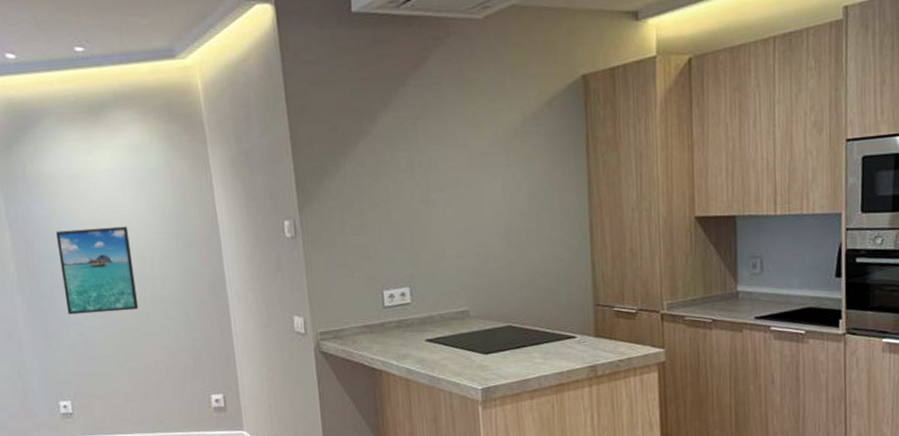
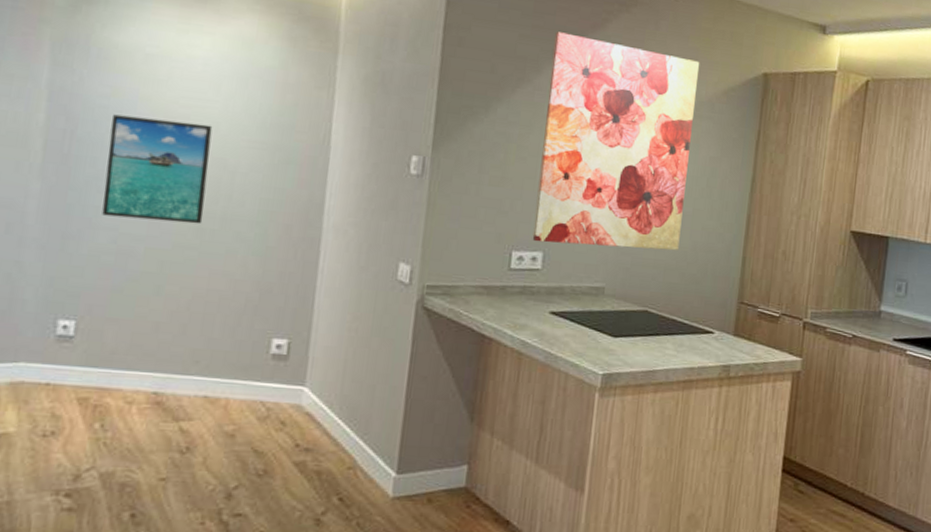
wall art: none [381,77,530,279] -> present [532,32,700,251]

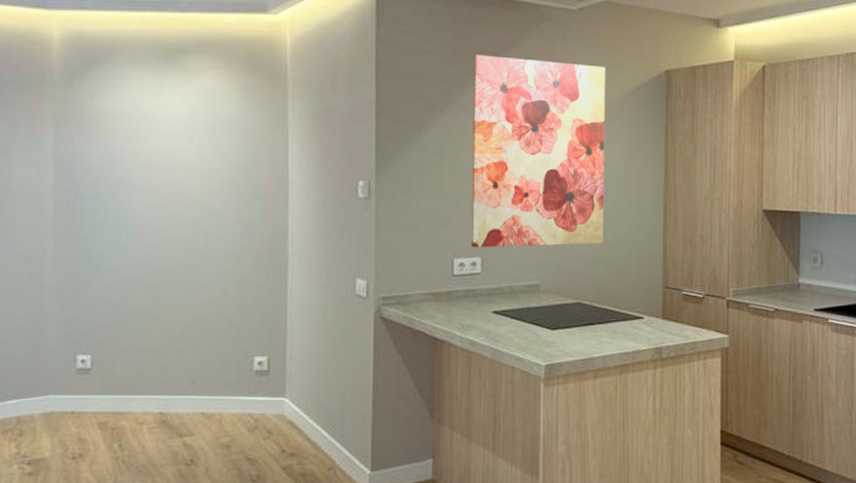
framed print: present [102,114,213,224] -> none [105,171,189,261]

